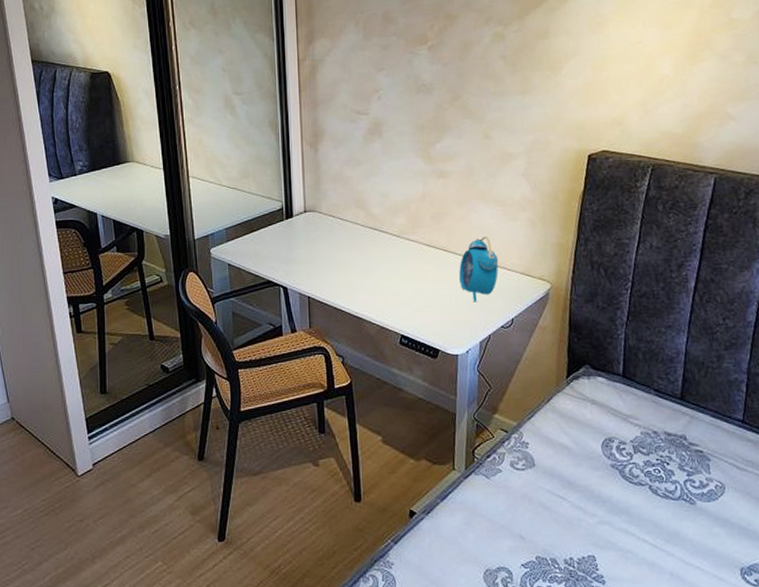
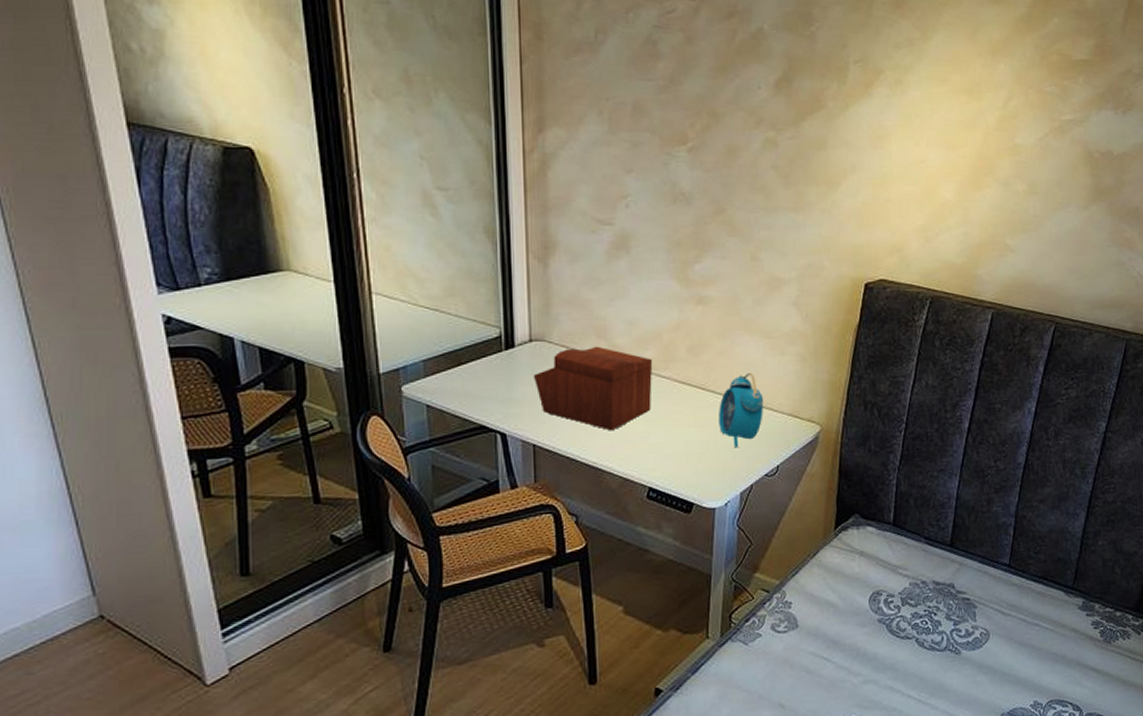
sewing box: none [307,215,403,286] -> present [533,346,653,431]

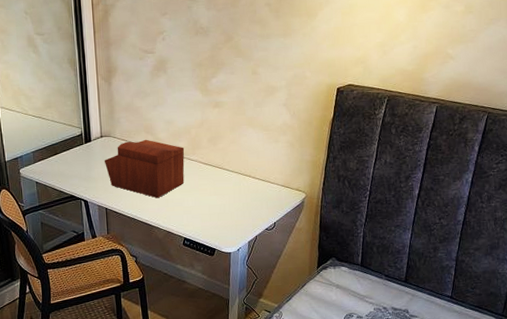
alarm clock: present [719,372,764,448] -> none [231,155,264,210]

